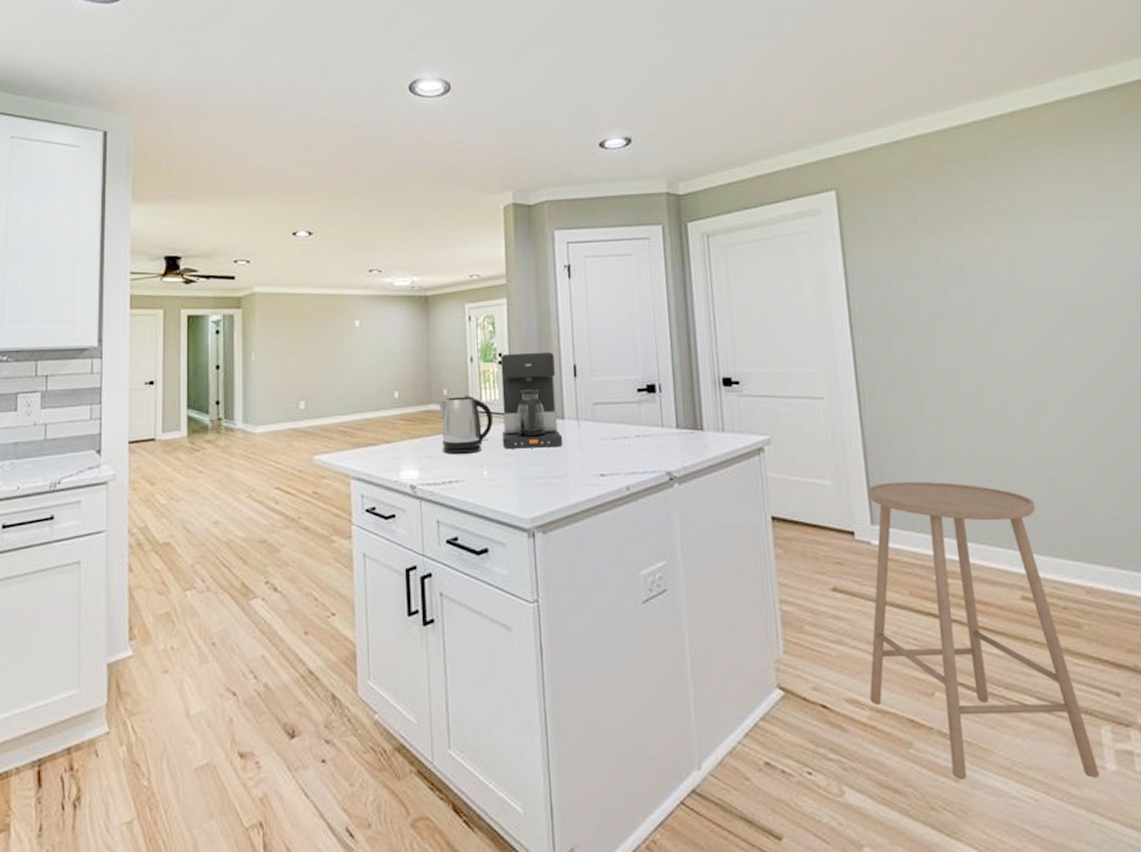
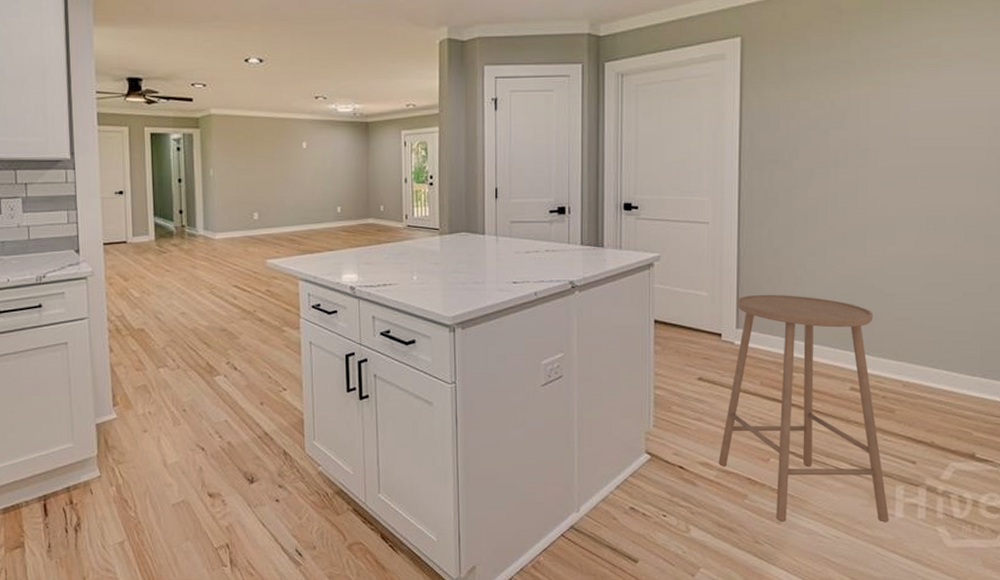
kettle: present [438,395,493,454] -> none [376,211,423,262]
coffee maker: present [500,351,563,449] -> none [431,175,483,259]

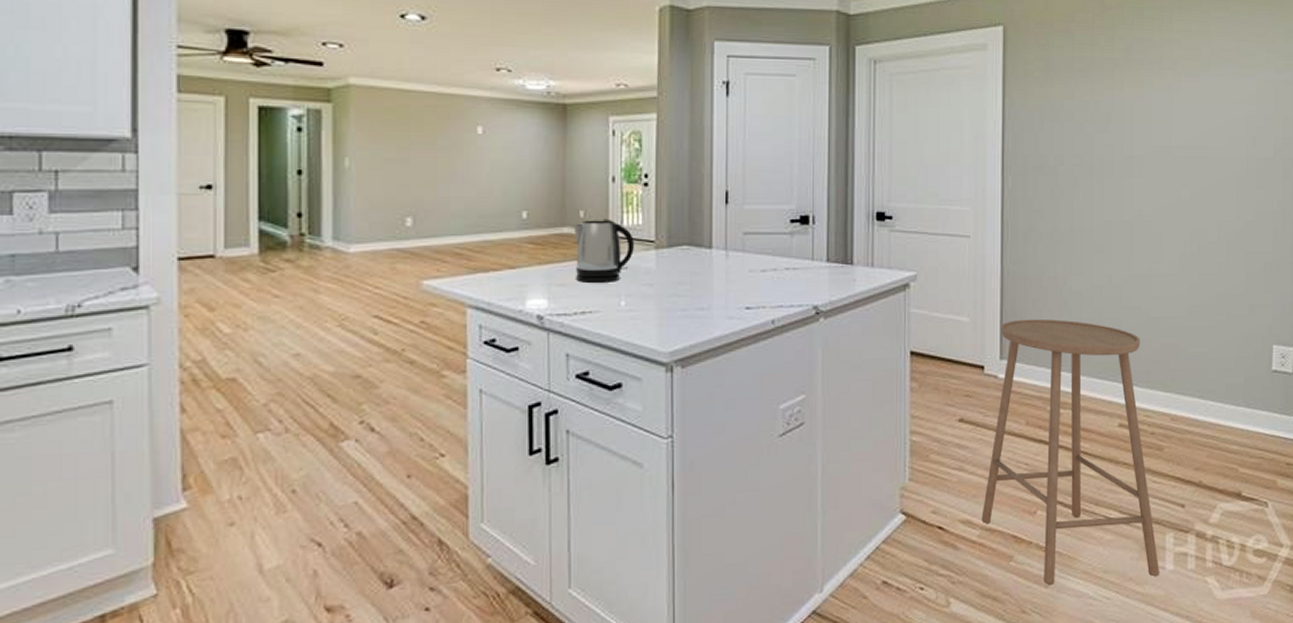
kettle: none [376,211,423,262] -> present [573,218,634,283]

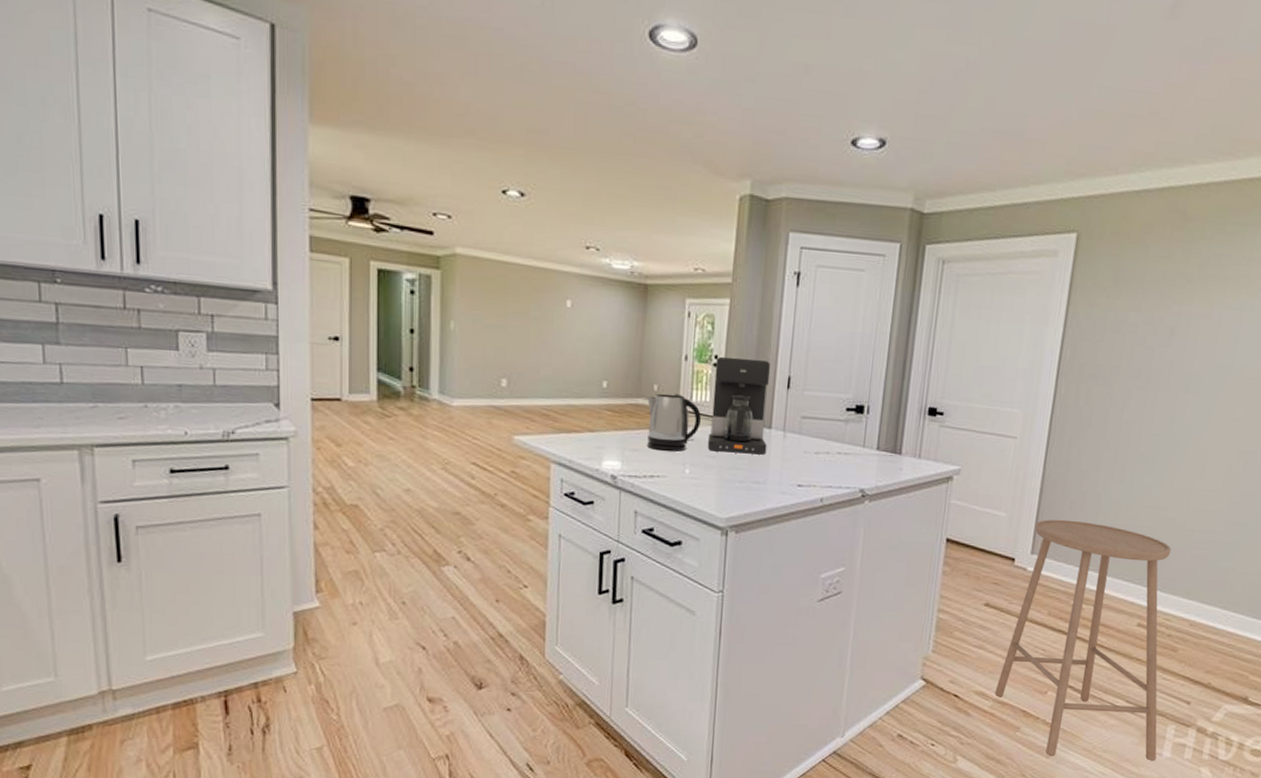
coffee maker: none [644,175,709,279] -> present [708,357,770,455]

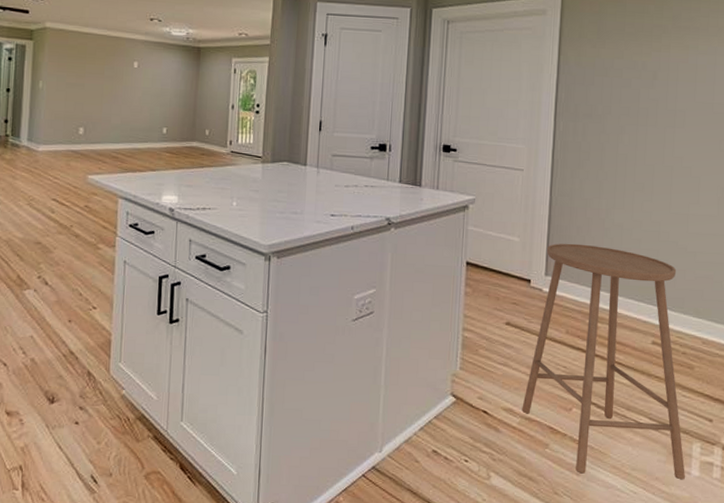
kettle: present [647,392,701,452] -> none [200,136,246,187]
coffee maker: present [708,357,770,455] -> none [252,106,304,189]

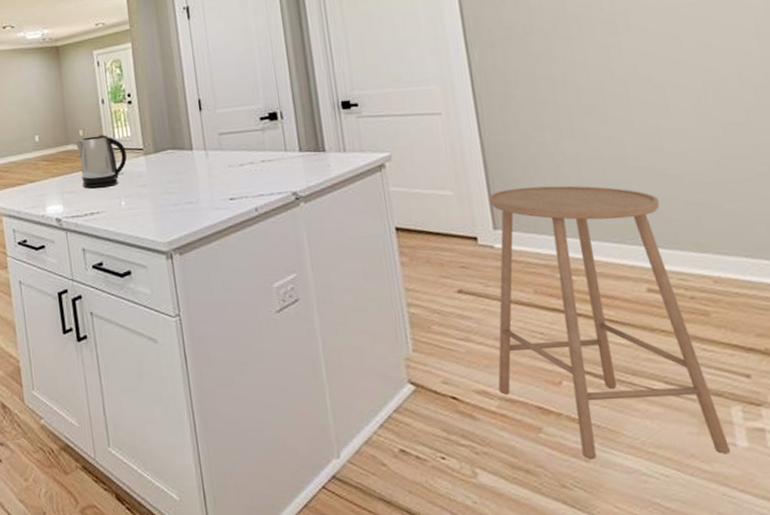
kettle: none [200,136,246,187] -> present [75,134,127,189]

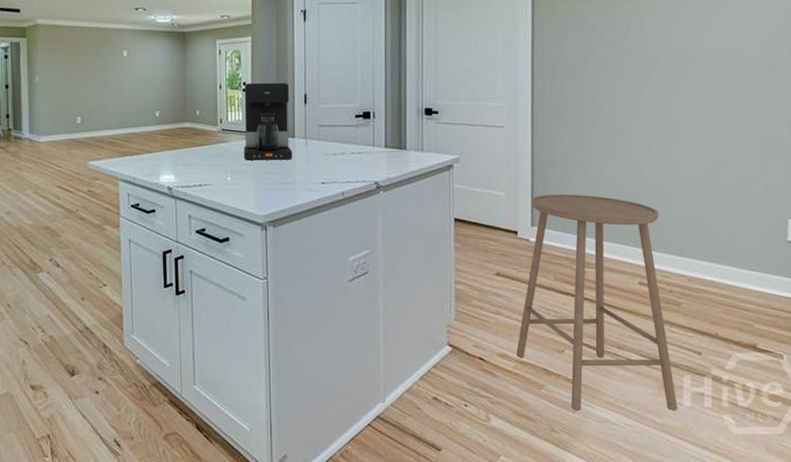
kettle: present [75,134,127,189] -> none [192,116,236,163]
coffee maker: none [129,89,193,181] -> present [244,82,293,160]

